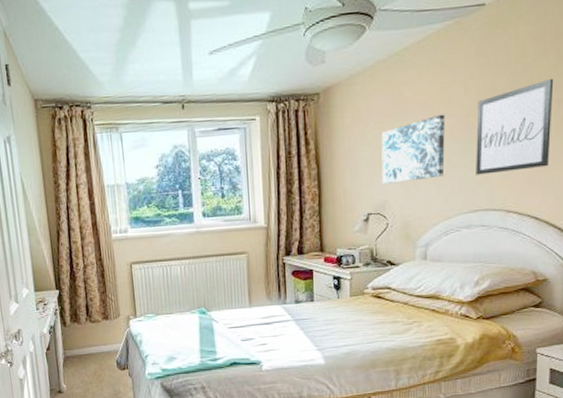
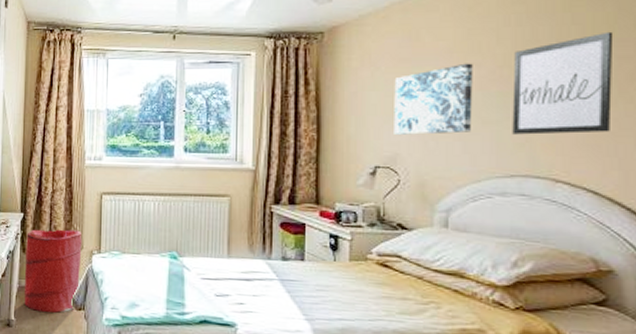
laundry hamper: none [65,299,121,377] -> present [24,229,82,313]

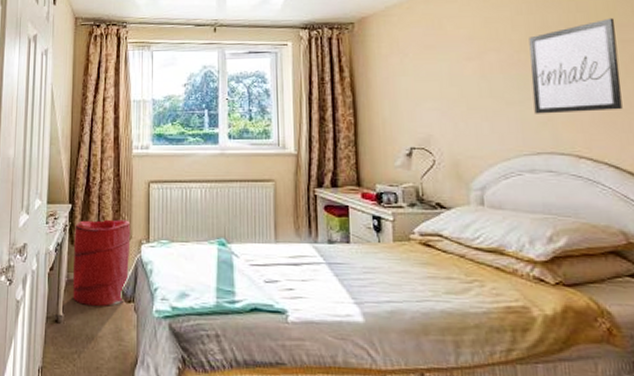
wall art: present [394,63,473,135] -> none [422,48,497,117]

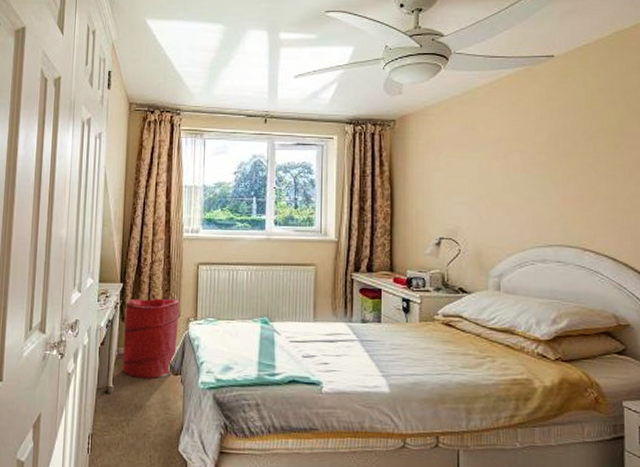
wall art: present [529,17,623,114] -> none [549,126,625,211]

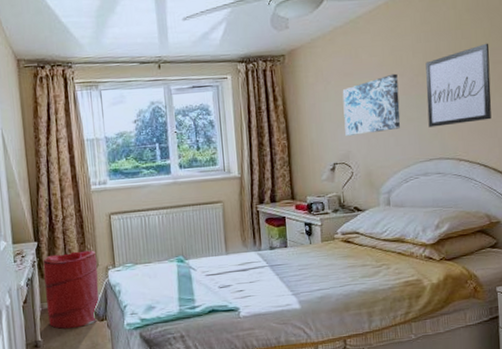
wall art: none [454,149,518,210] -> present [342,73,401,136]
wall art: none [549,126,625,211] -> present [425,43,492,128]

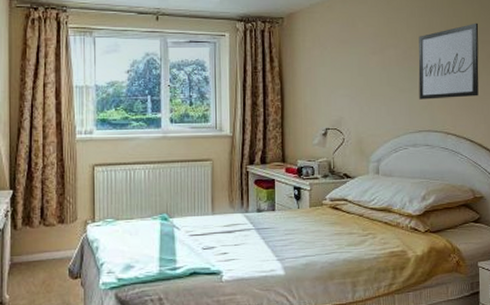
laundry hamper: present [43,250,99,329] -> none [17,202,76,286]
wall art: present [342,73,401,136] -> none [338,45,393,102]

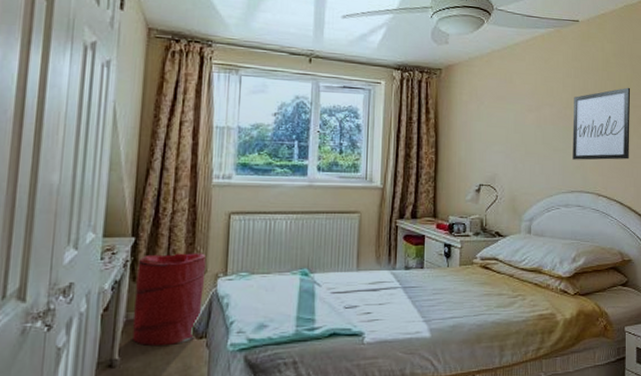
laundry hamper: none [17,202,76,286] -> present [132,253,207,347]

